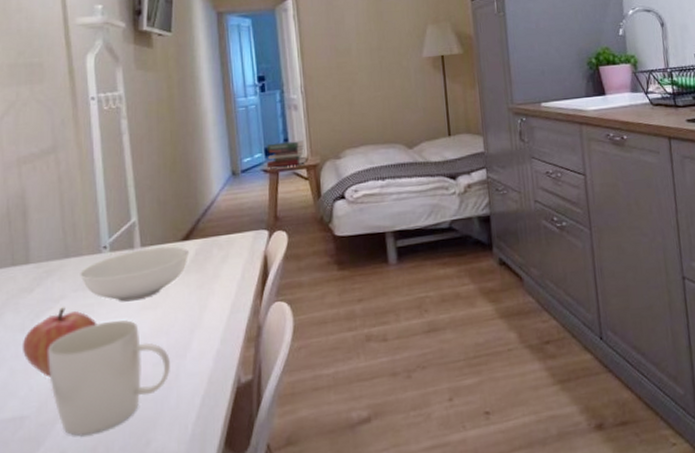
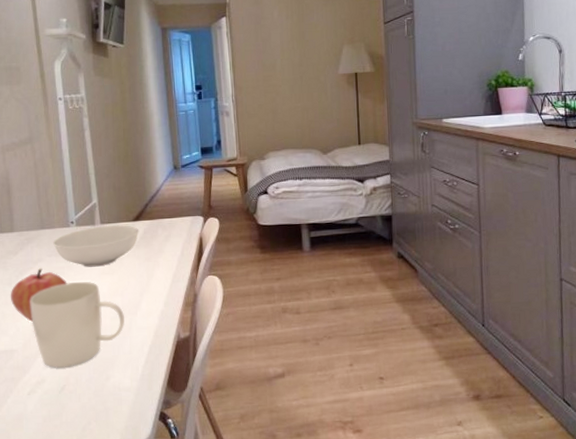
books: present [266,140,306,167] -> none [202,142,235,164]

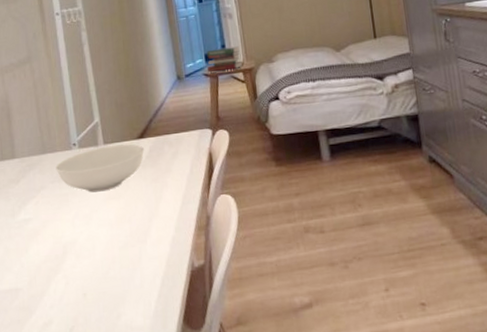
fruit: present [10,268,67,322] -> none [13,196,72,256]
mug: present [30,281,124,369] -> none [34,208,134,308]
books: none [202,142,235,164] -> present [206,46,242,72]

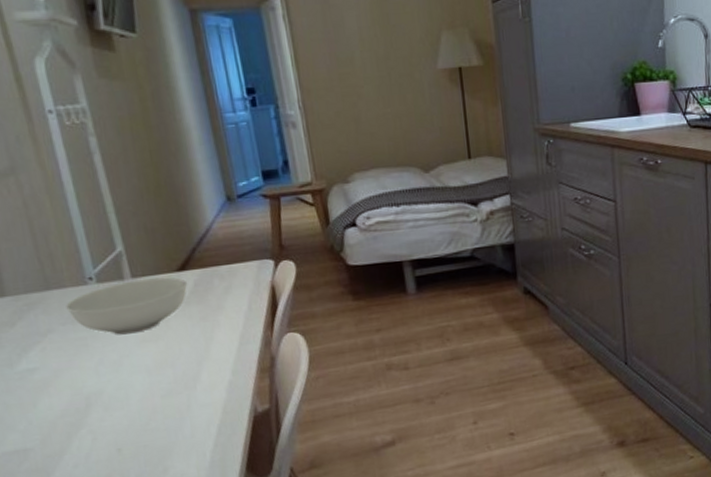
books: present [206,46,242,72] -> none [263,162,310,192]

